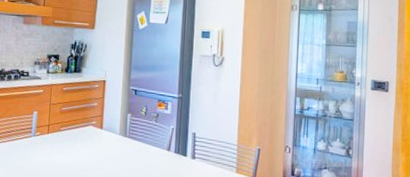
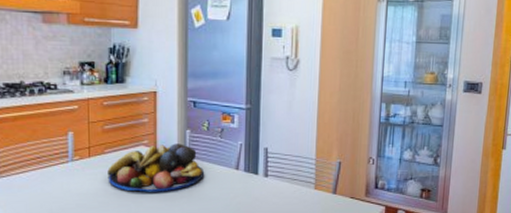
fruit bowl: none [61,125,141,168] -> present [107,143,205,192]

